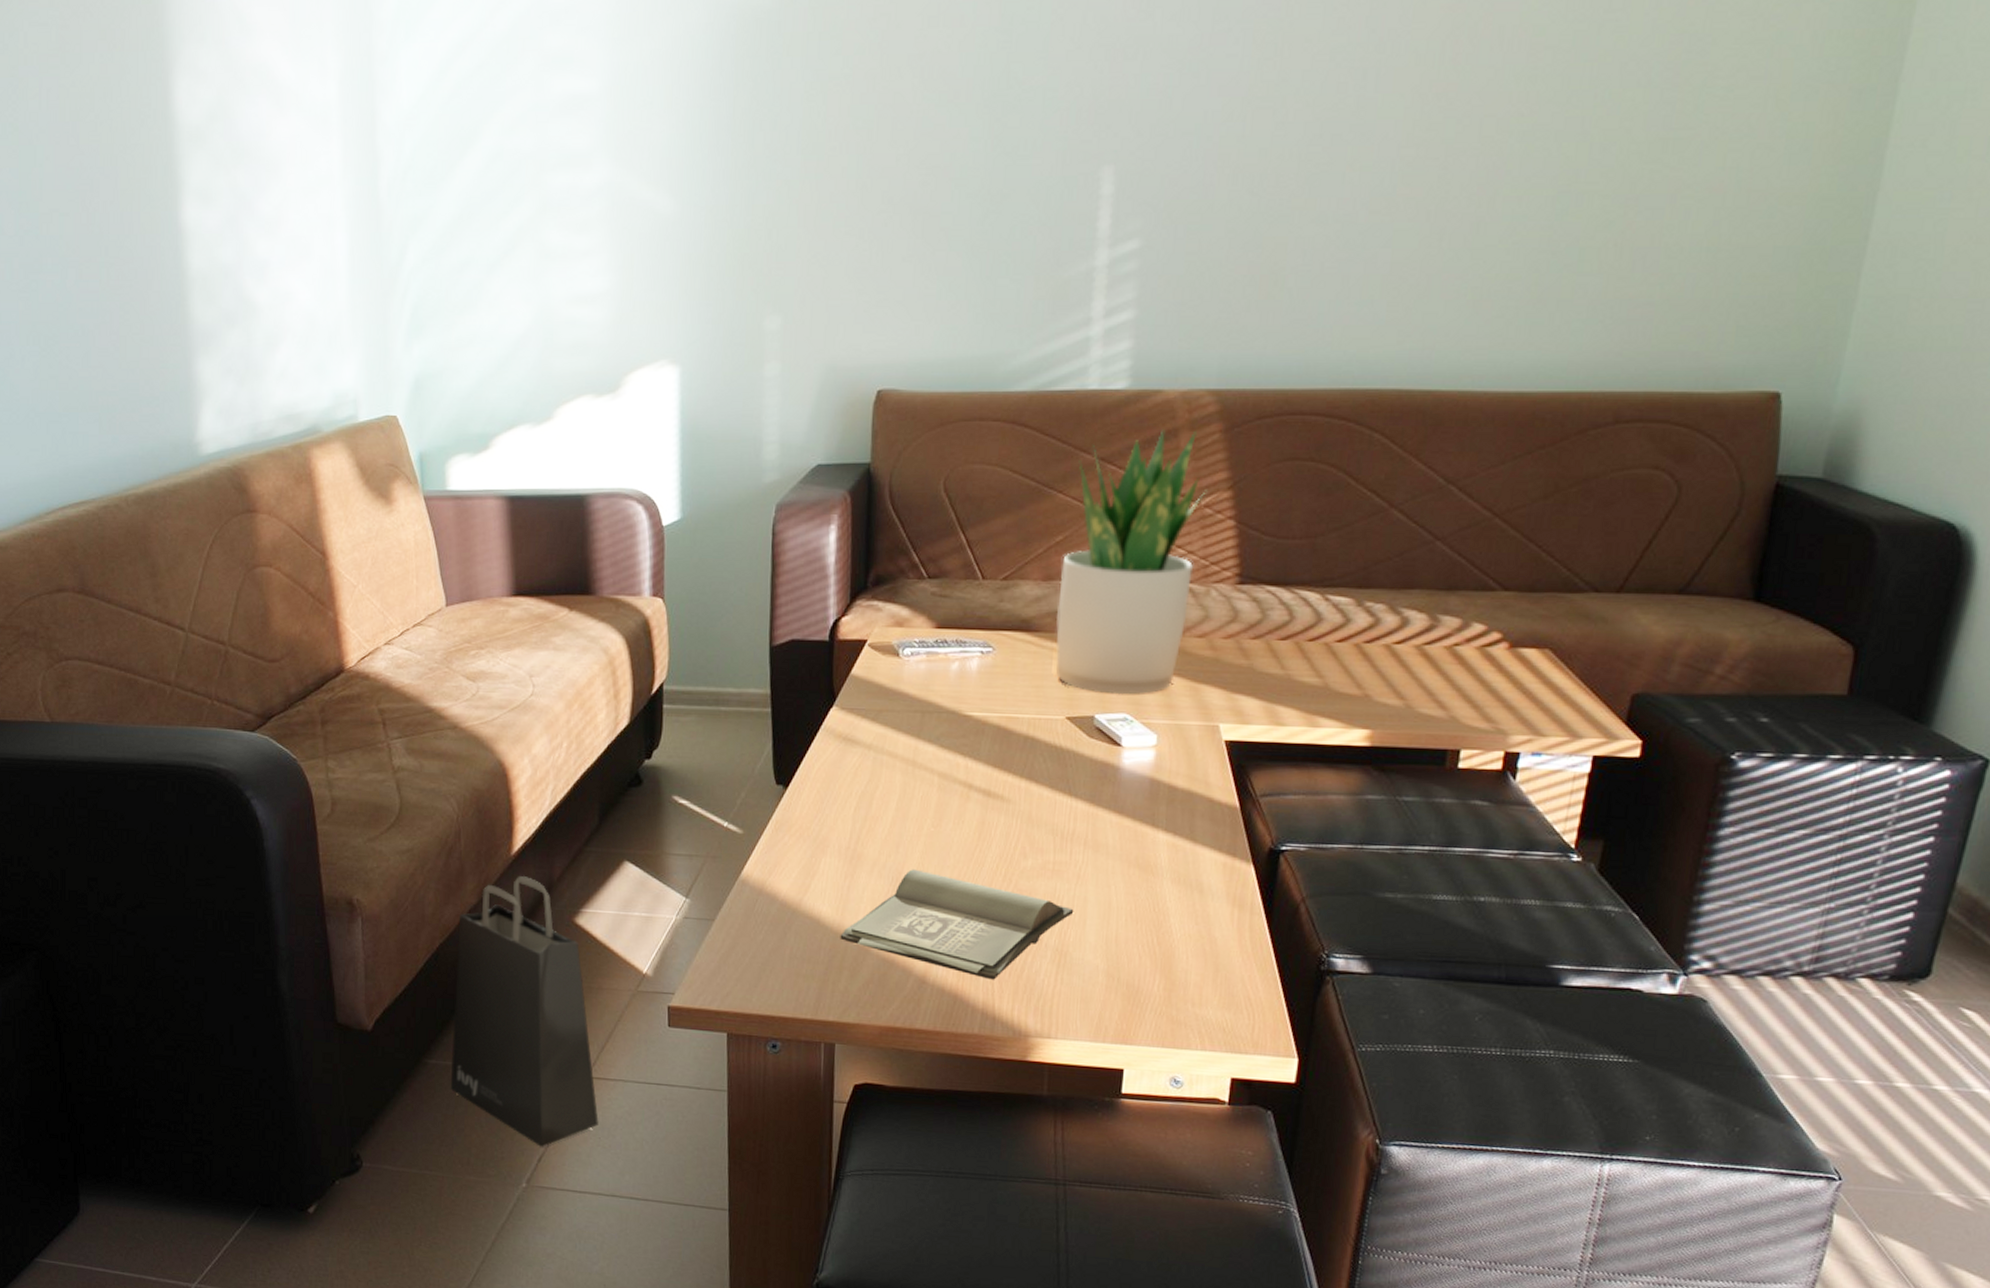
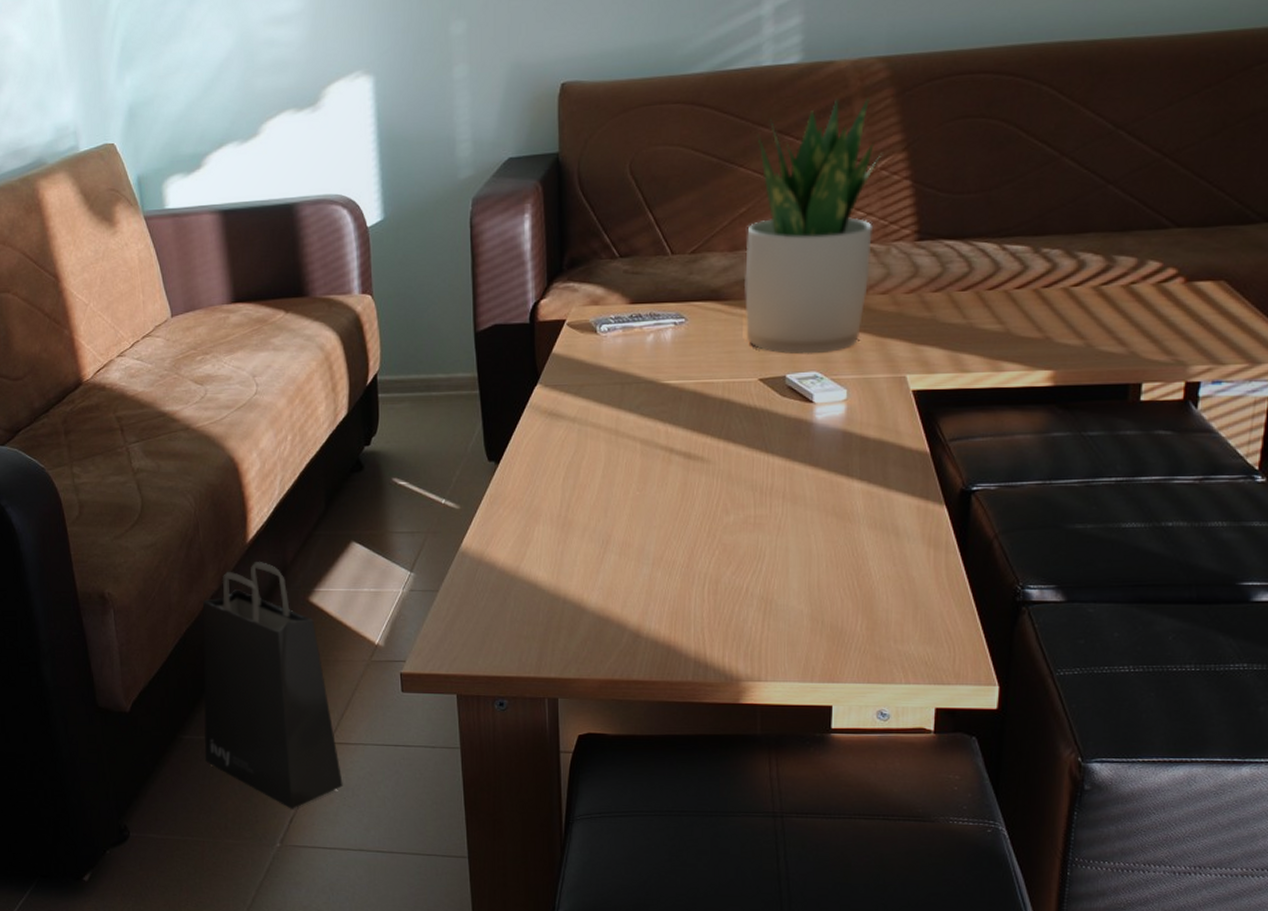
hardback book: present [840,869,1073,980] -> none [556,531,775,630]

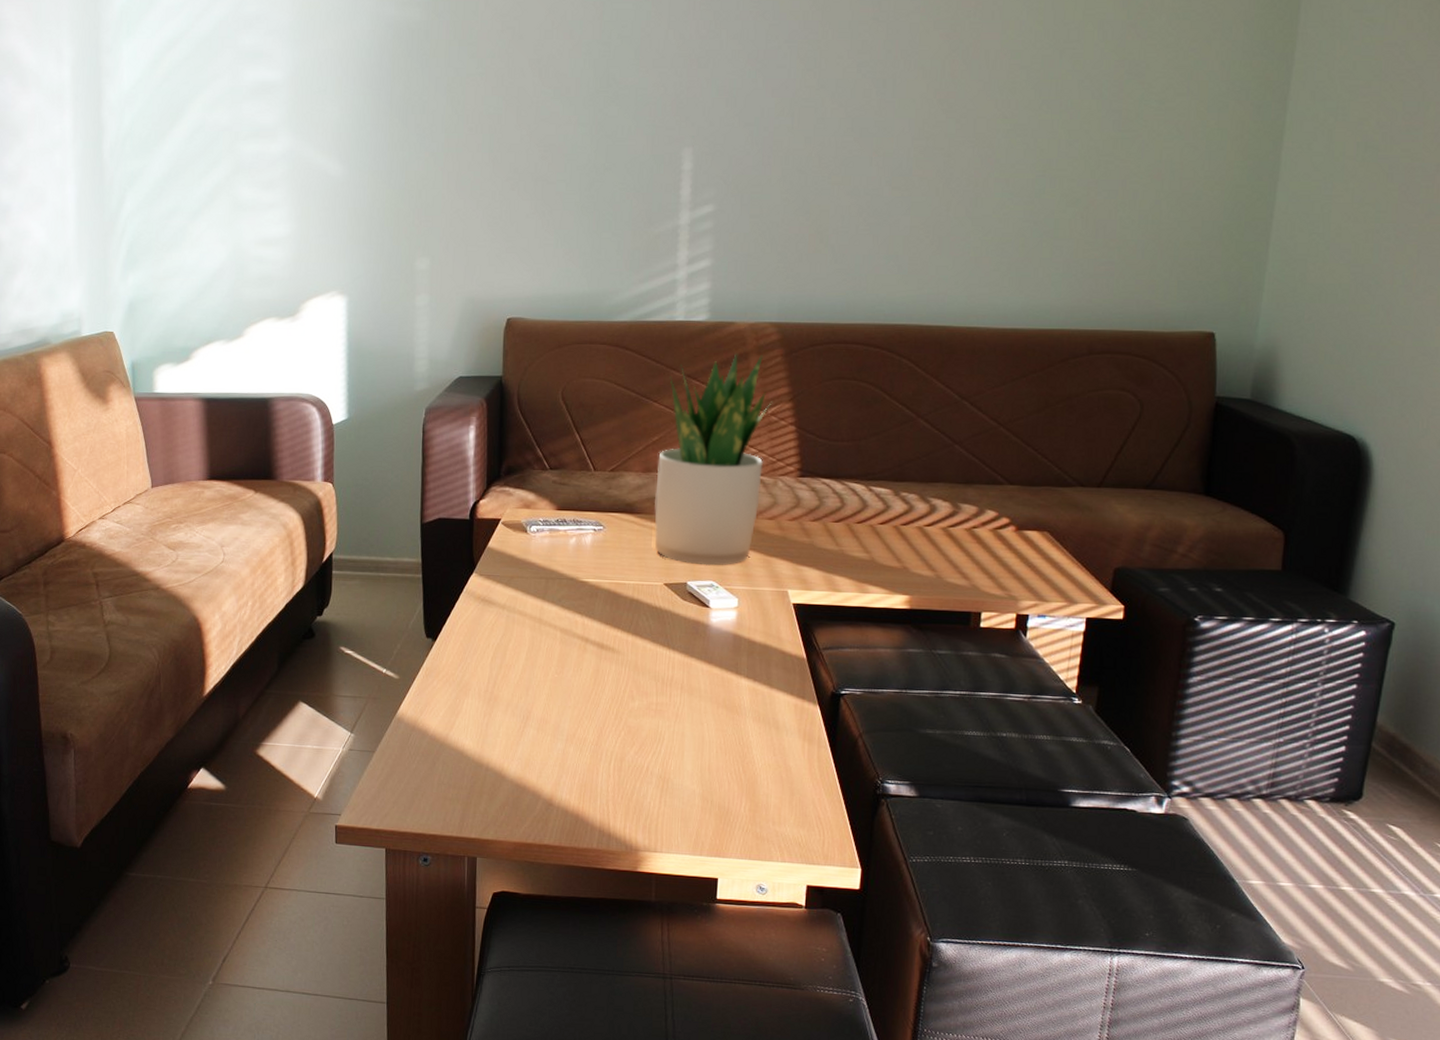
shopping bag: present [202,562,343,809] -> none [147,714,276,949]

